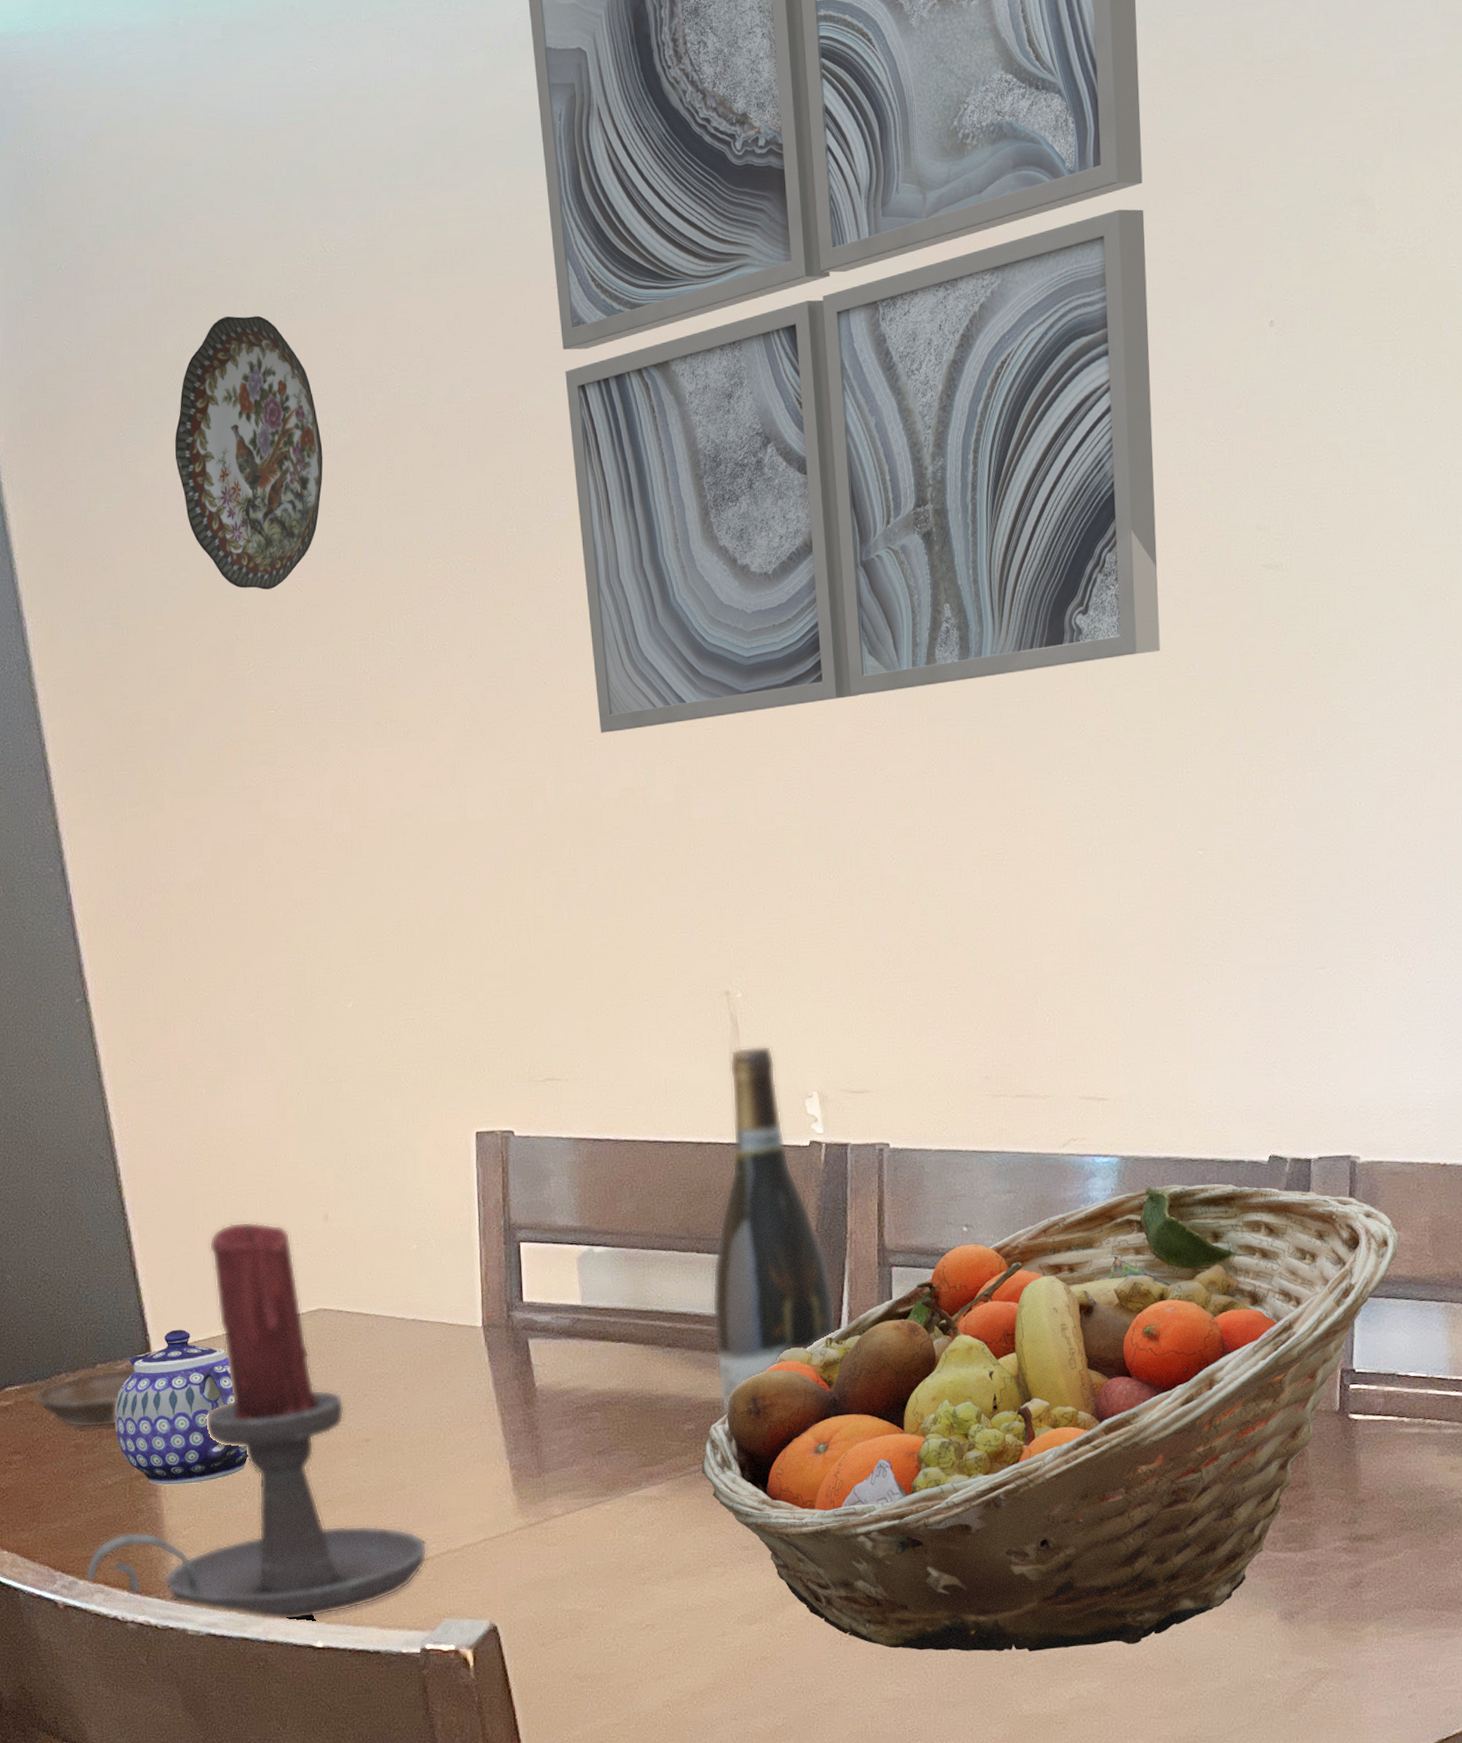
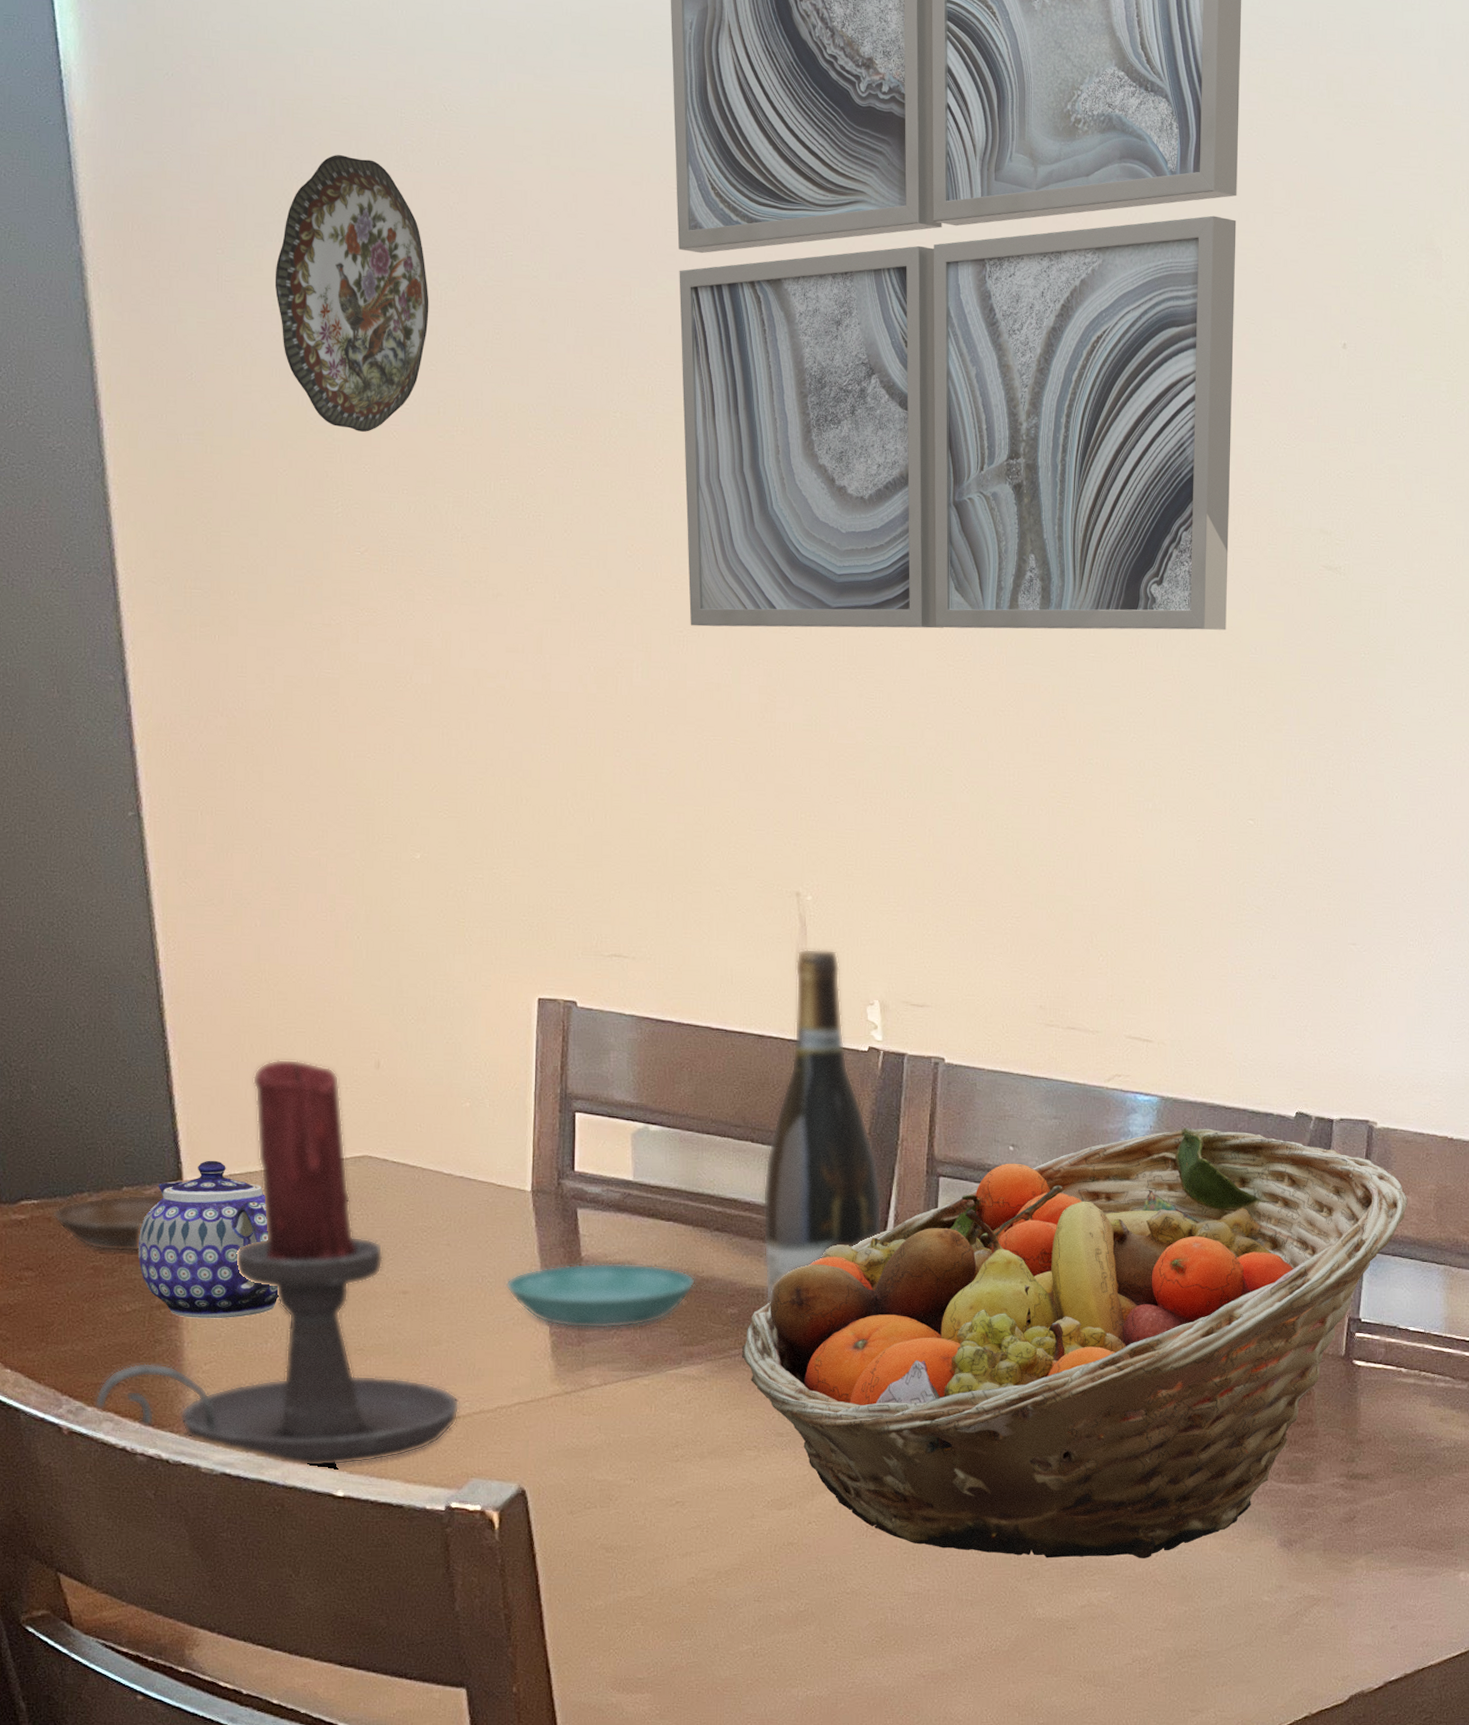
saucer: none [463,1388,650,1460] -> present [505,1262,695,1329]

